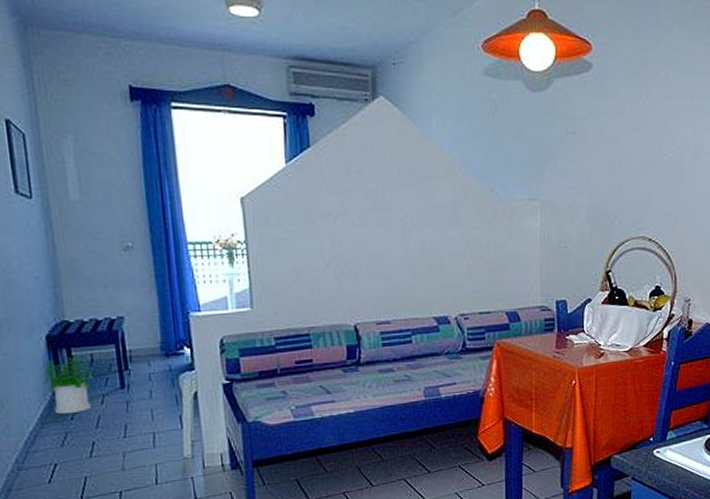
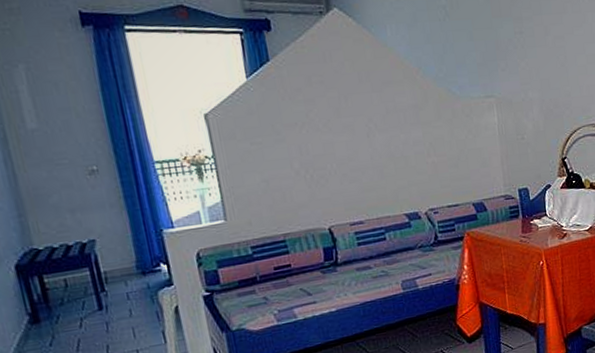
potted plant: present [42,356,94,415] -> none [15,282,70,342]

